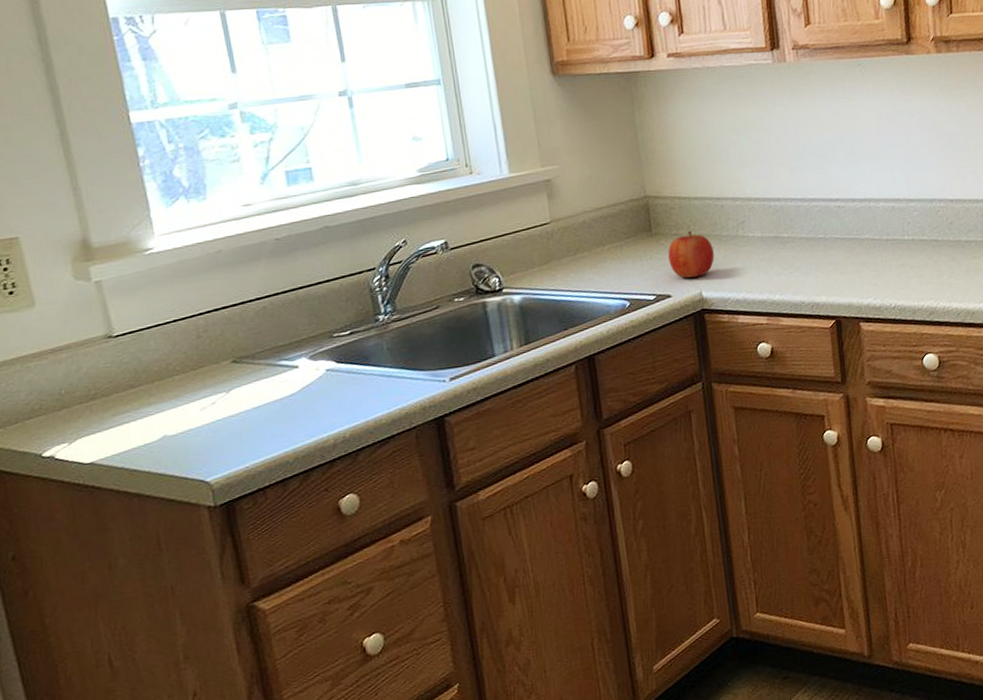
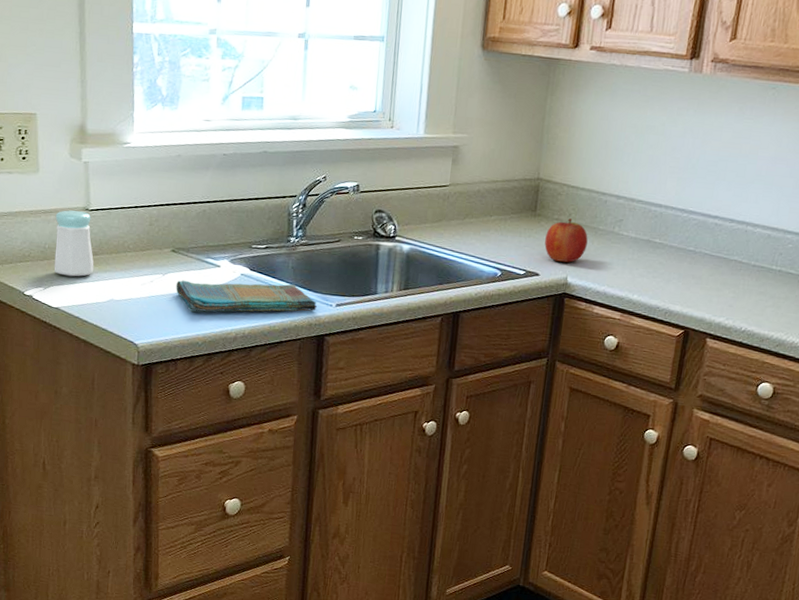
salt shaker: none [68,340,133,422] -> present [54,210,94,277]
dish towel: none [246,367,427,427] -> present [176,280,317,312]

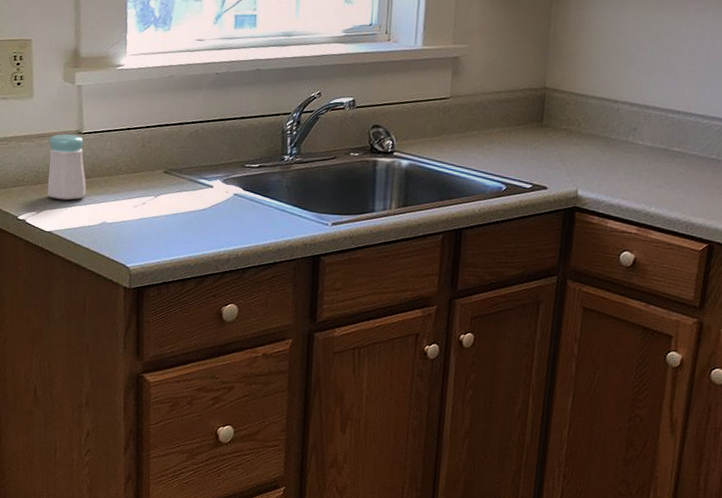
dish towel: present [176,280,317,312] -> none [168,201,312,234]
fruit: present [544,218,588,263] -> none [552,128,600,175]

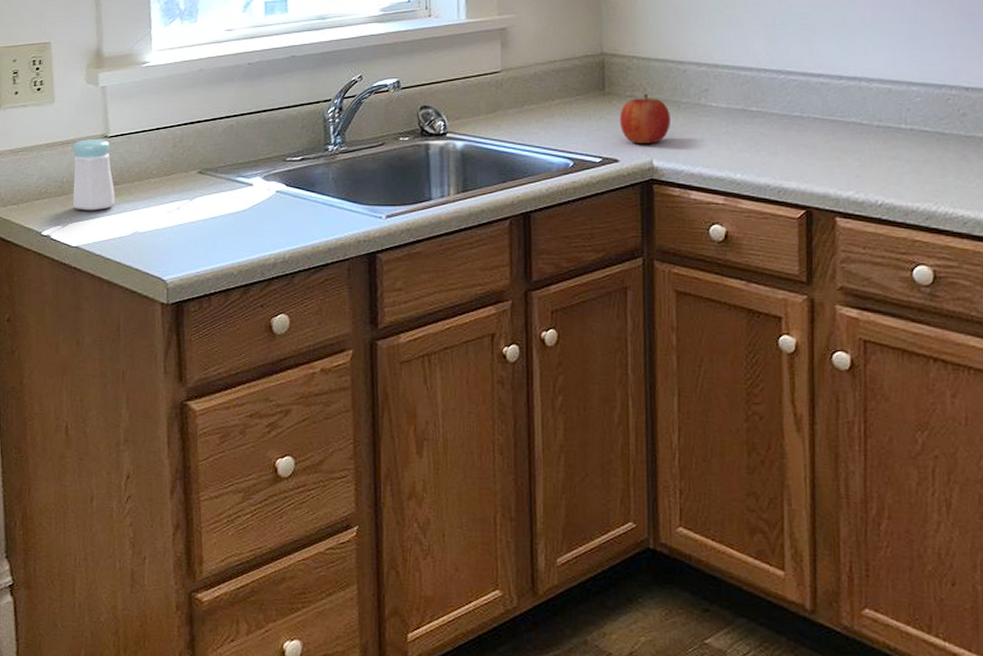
fruit: none [552,128,600,175] -> present [620,94,670,144]

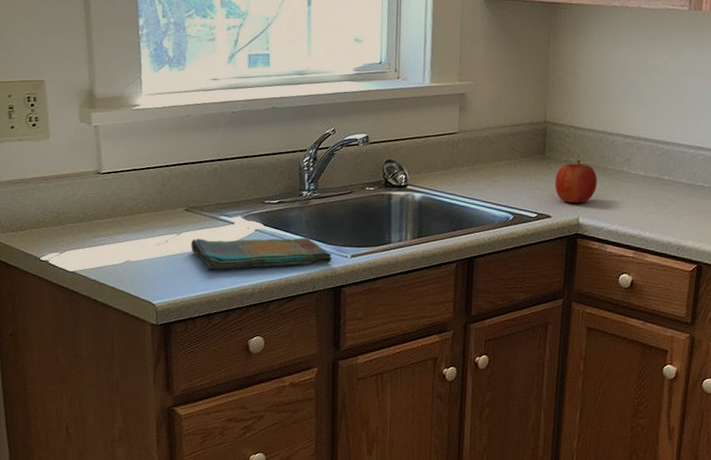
salt shaker: present [72,139,115,211] -> none [68,174,109,240]
dish towel: none [205,197,364,238] -> present [191,237,332,270]

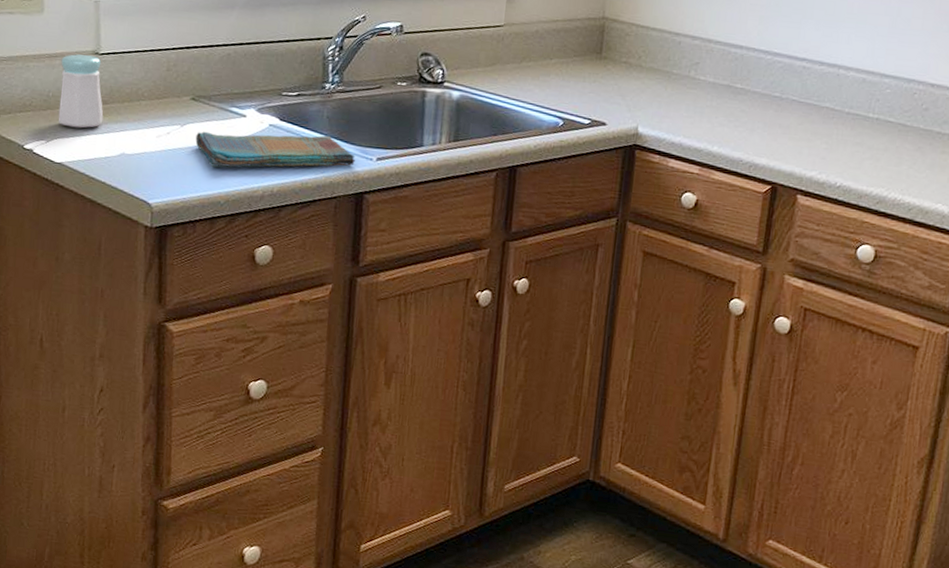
salt shaker: none [68,174,109,240] -> present [58,54,104,128]
fruit: present [555,160,598,203] -> none [612,61,661,111]

